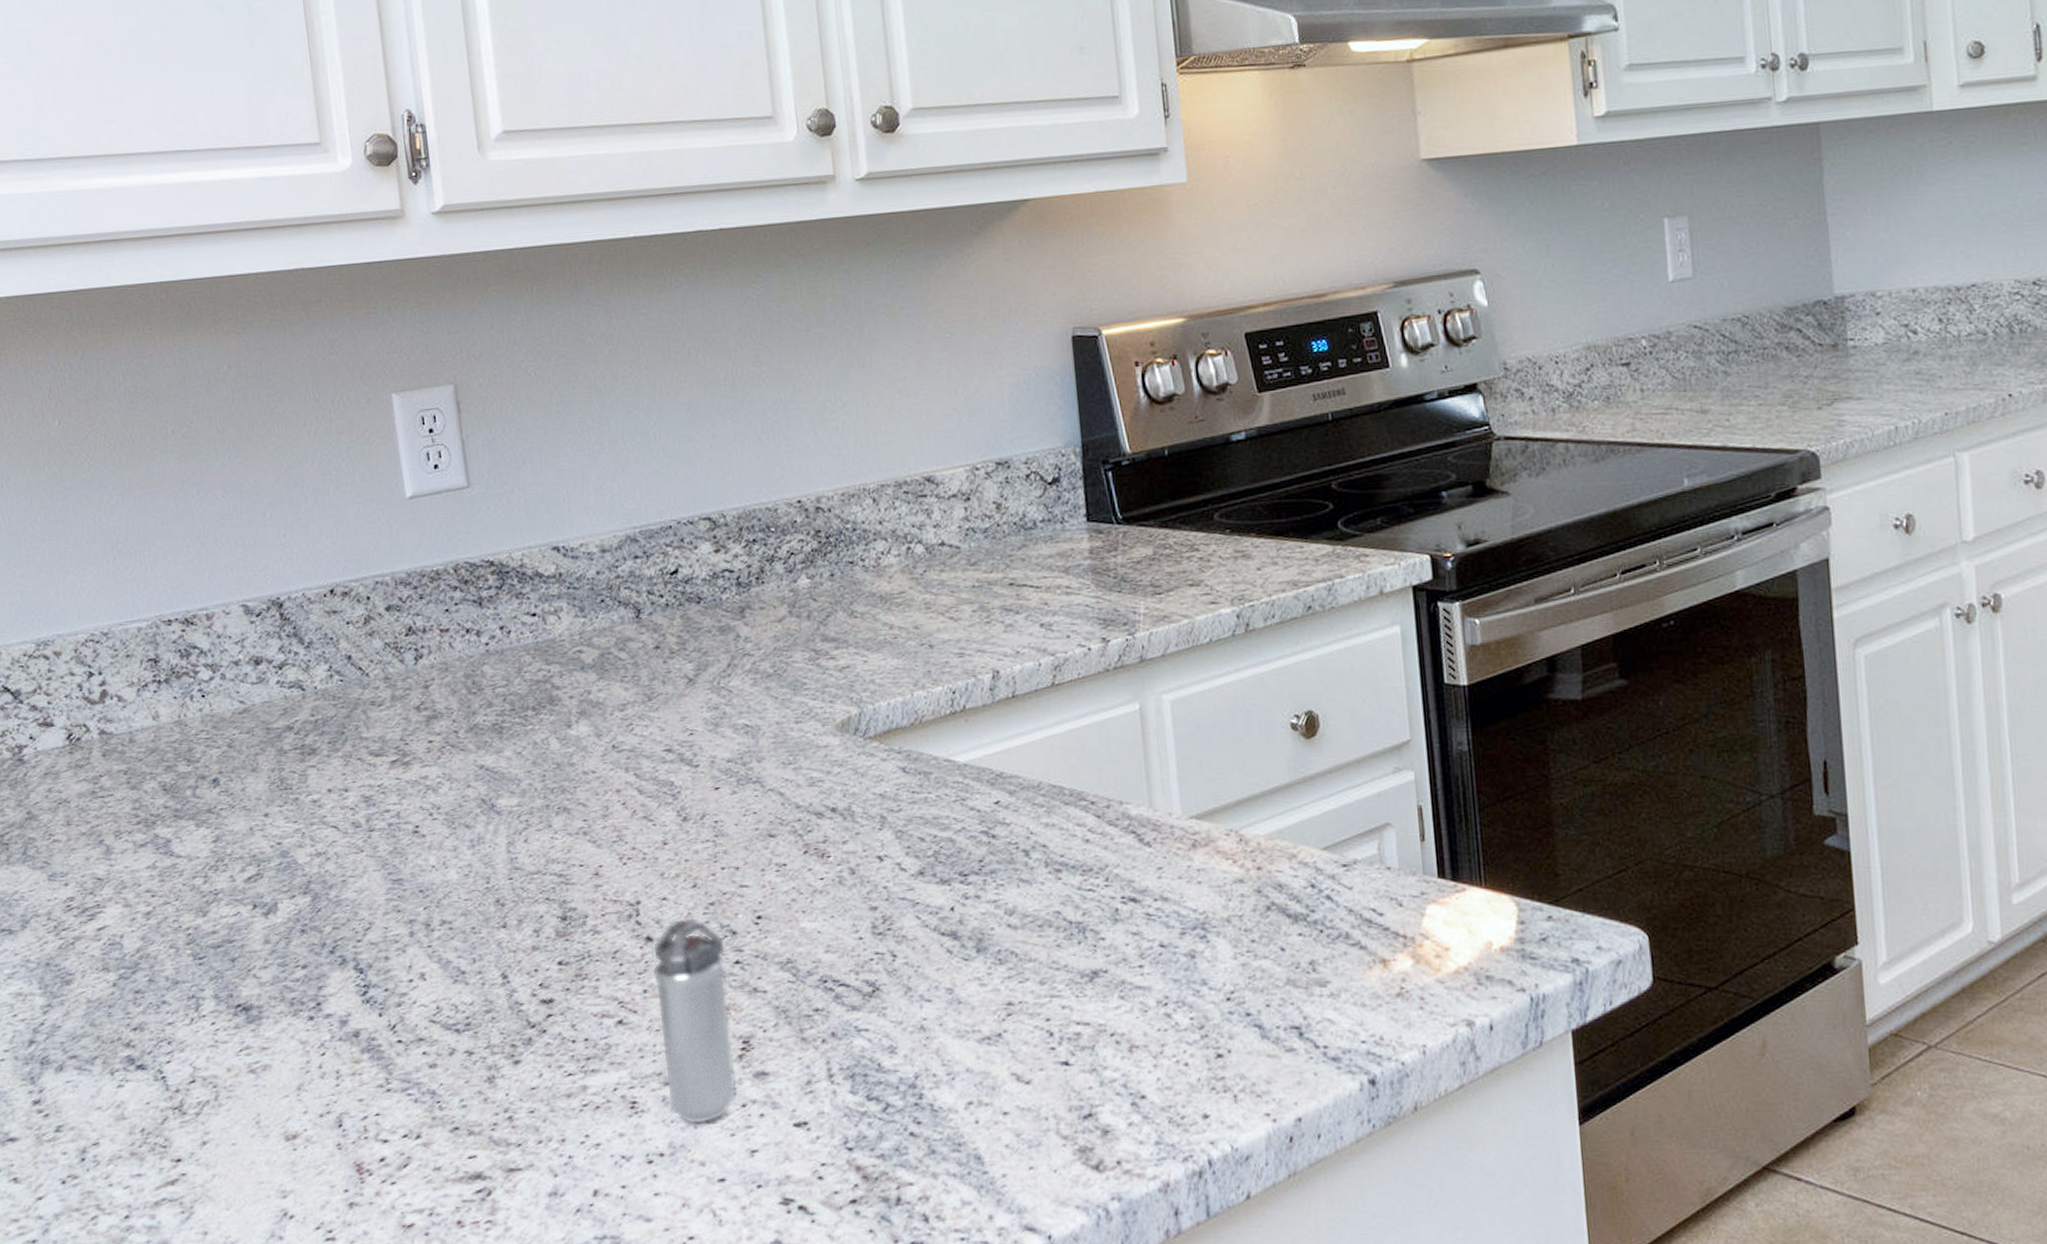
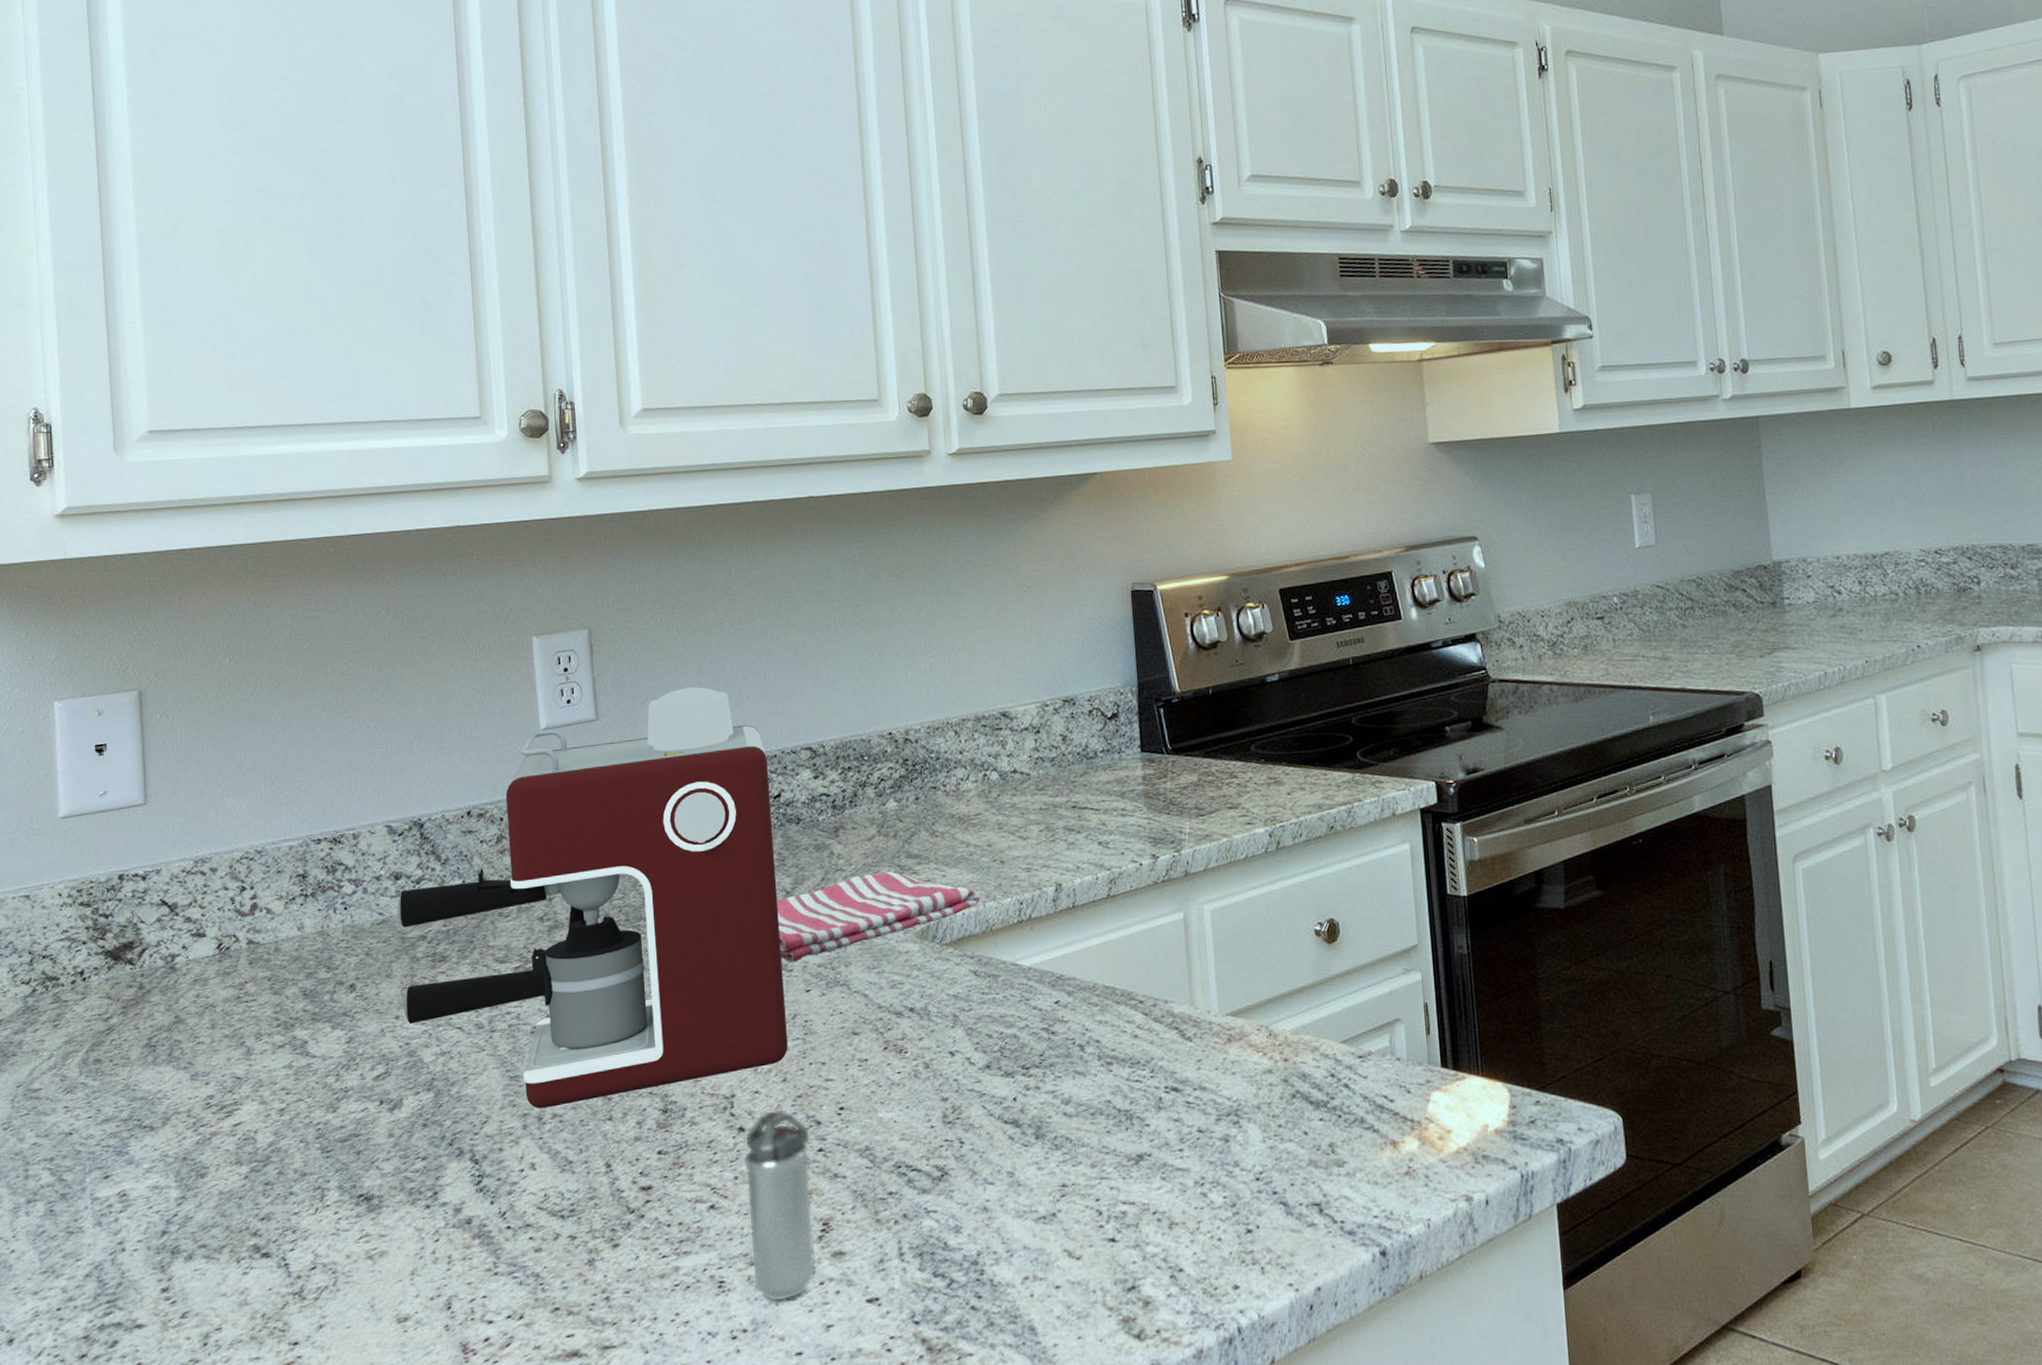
coffee maker: none [259,449,697,915] -> present [397,687,788,1109]
dish towel: none [678,656,908,757] -> present [777,871,981,962]

